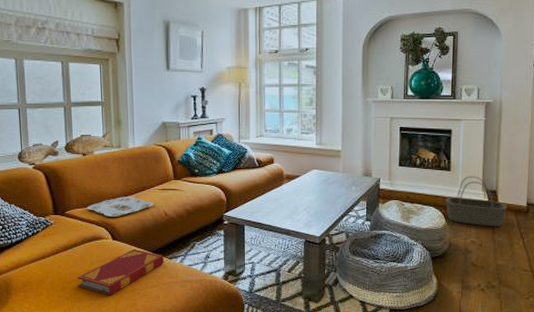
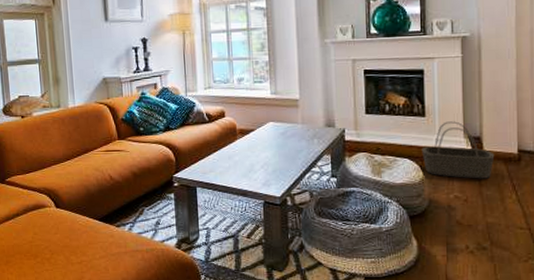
hardback book: present [76,249,164,296] -> none [20,217,111,270]
serving tray: present [86,196,154,217] -> none [27,159,98,183]

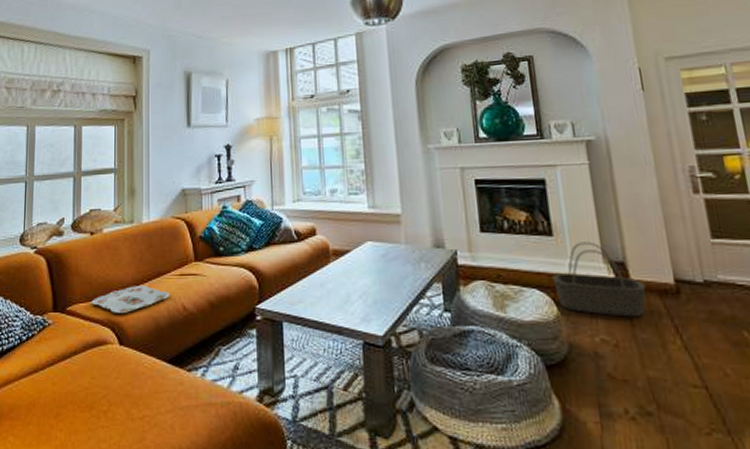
serving tray: none [27,159,98,183] -> present [91,284,170,313]

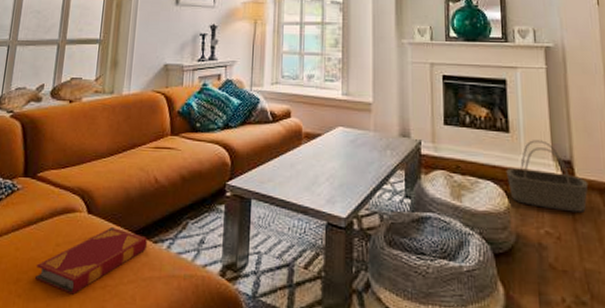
hardback book: none [73,358,181,427] -> present [34,227,147,295]
serving tray: present [91,284,170,313] -> none [63,155,144,182]

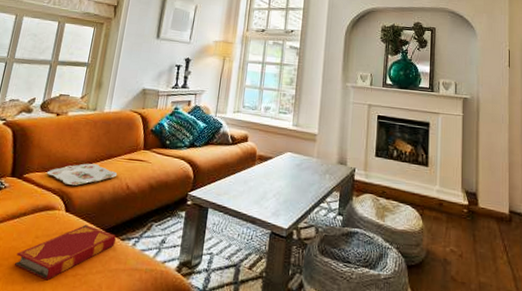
serving tray: none [63,155,144,182] -> present [46,163,118,186]
basket: present [506,140,589,213] -> none [423,174,488,236]

